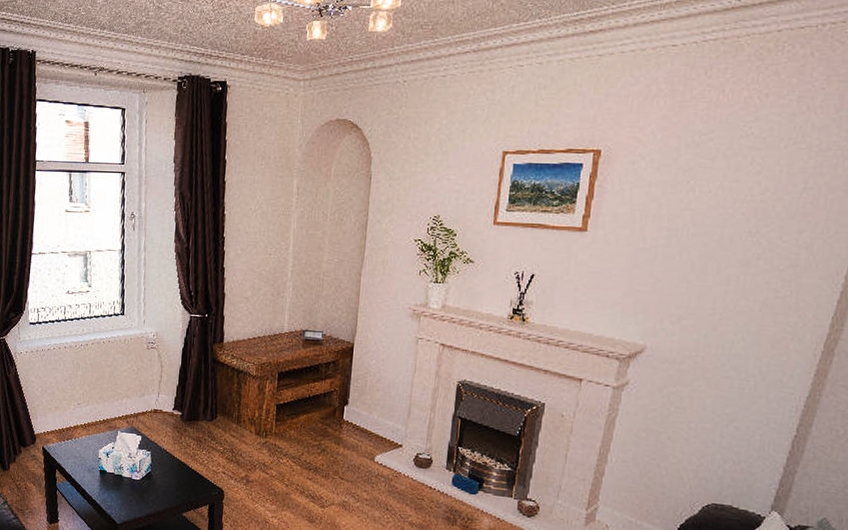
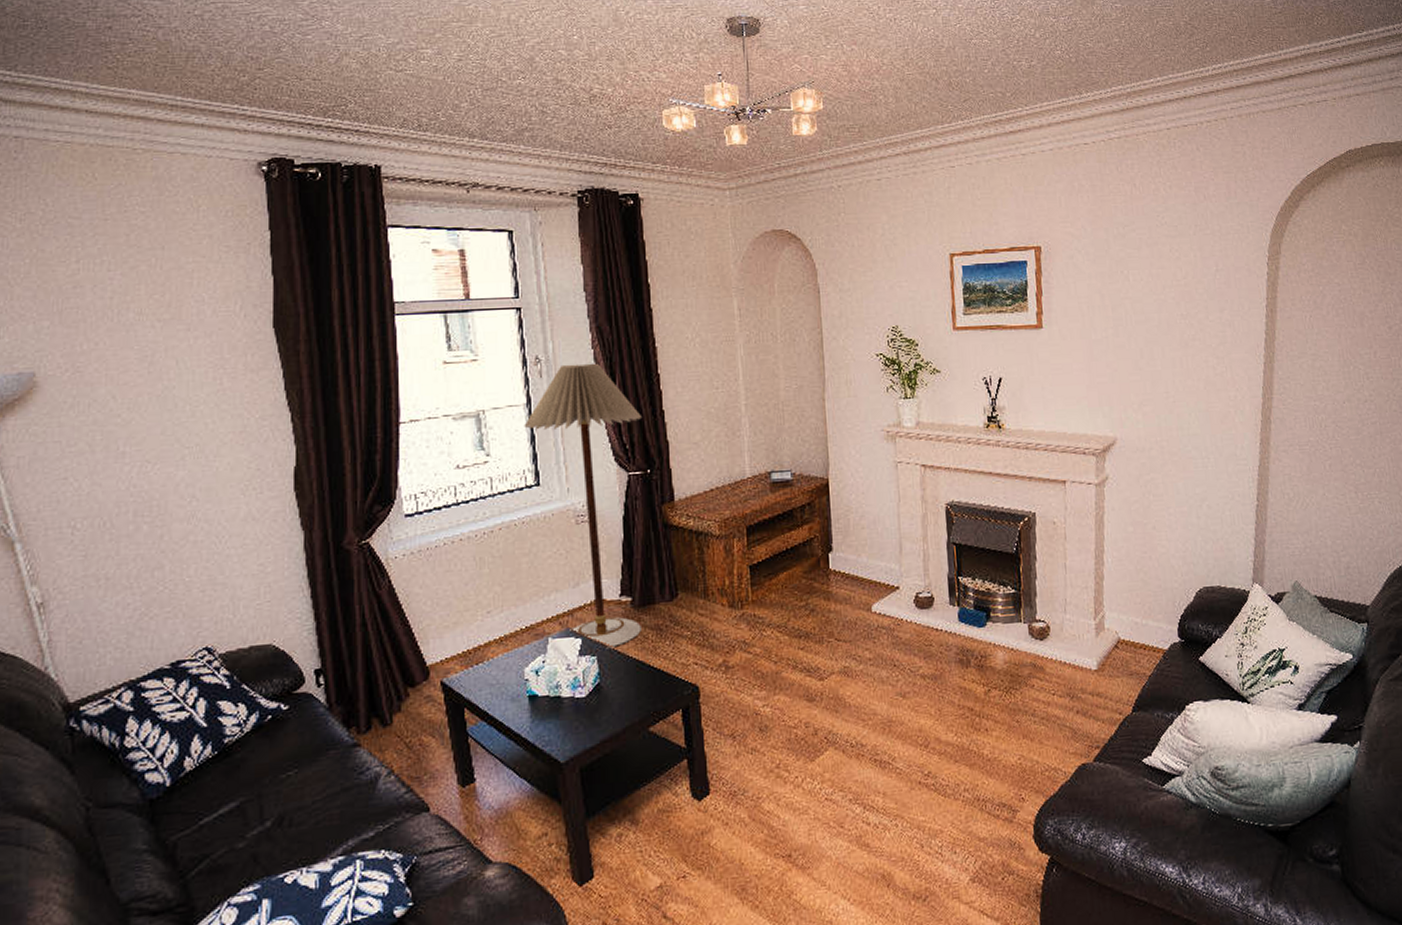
floor lamp: none [117,221,207,448] -> present [524,363,643,649]

